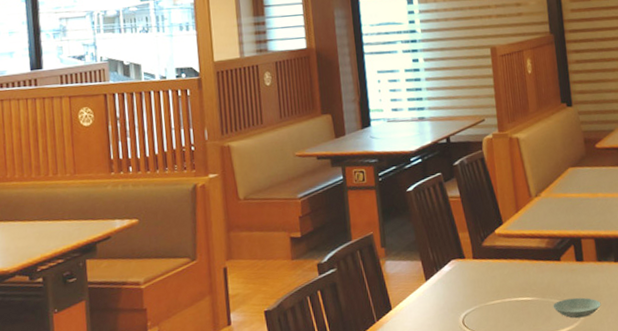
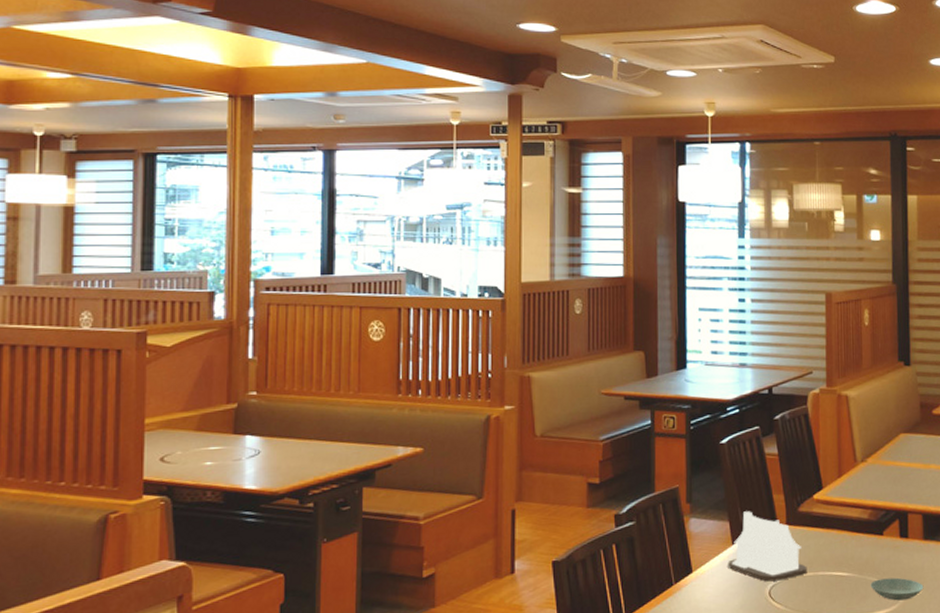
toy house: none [423,249,496,312] -> present [728,511,807,582]

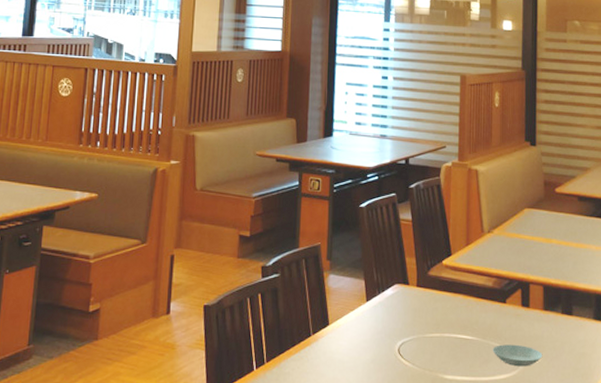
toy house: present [728,511,807,582] -> none [361,271,435,339]

